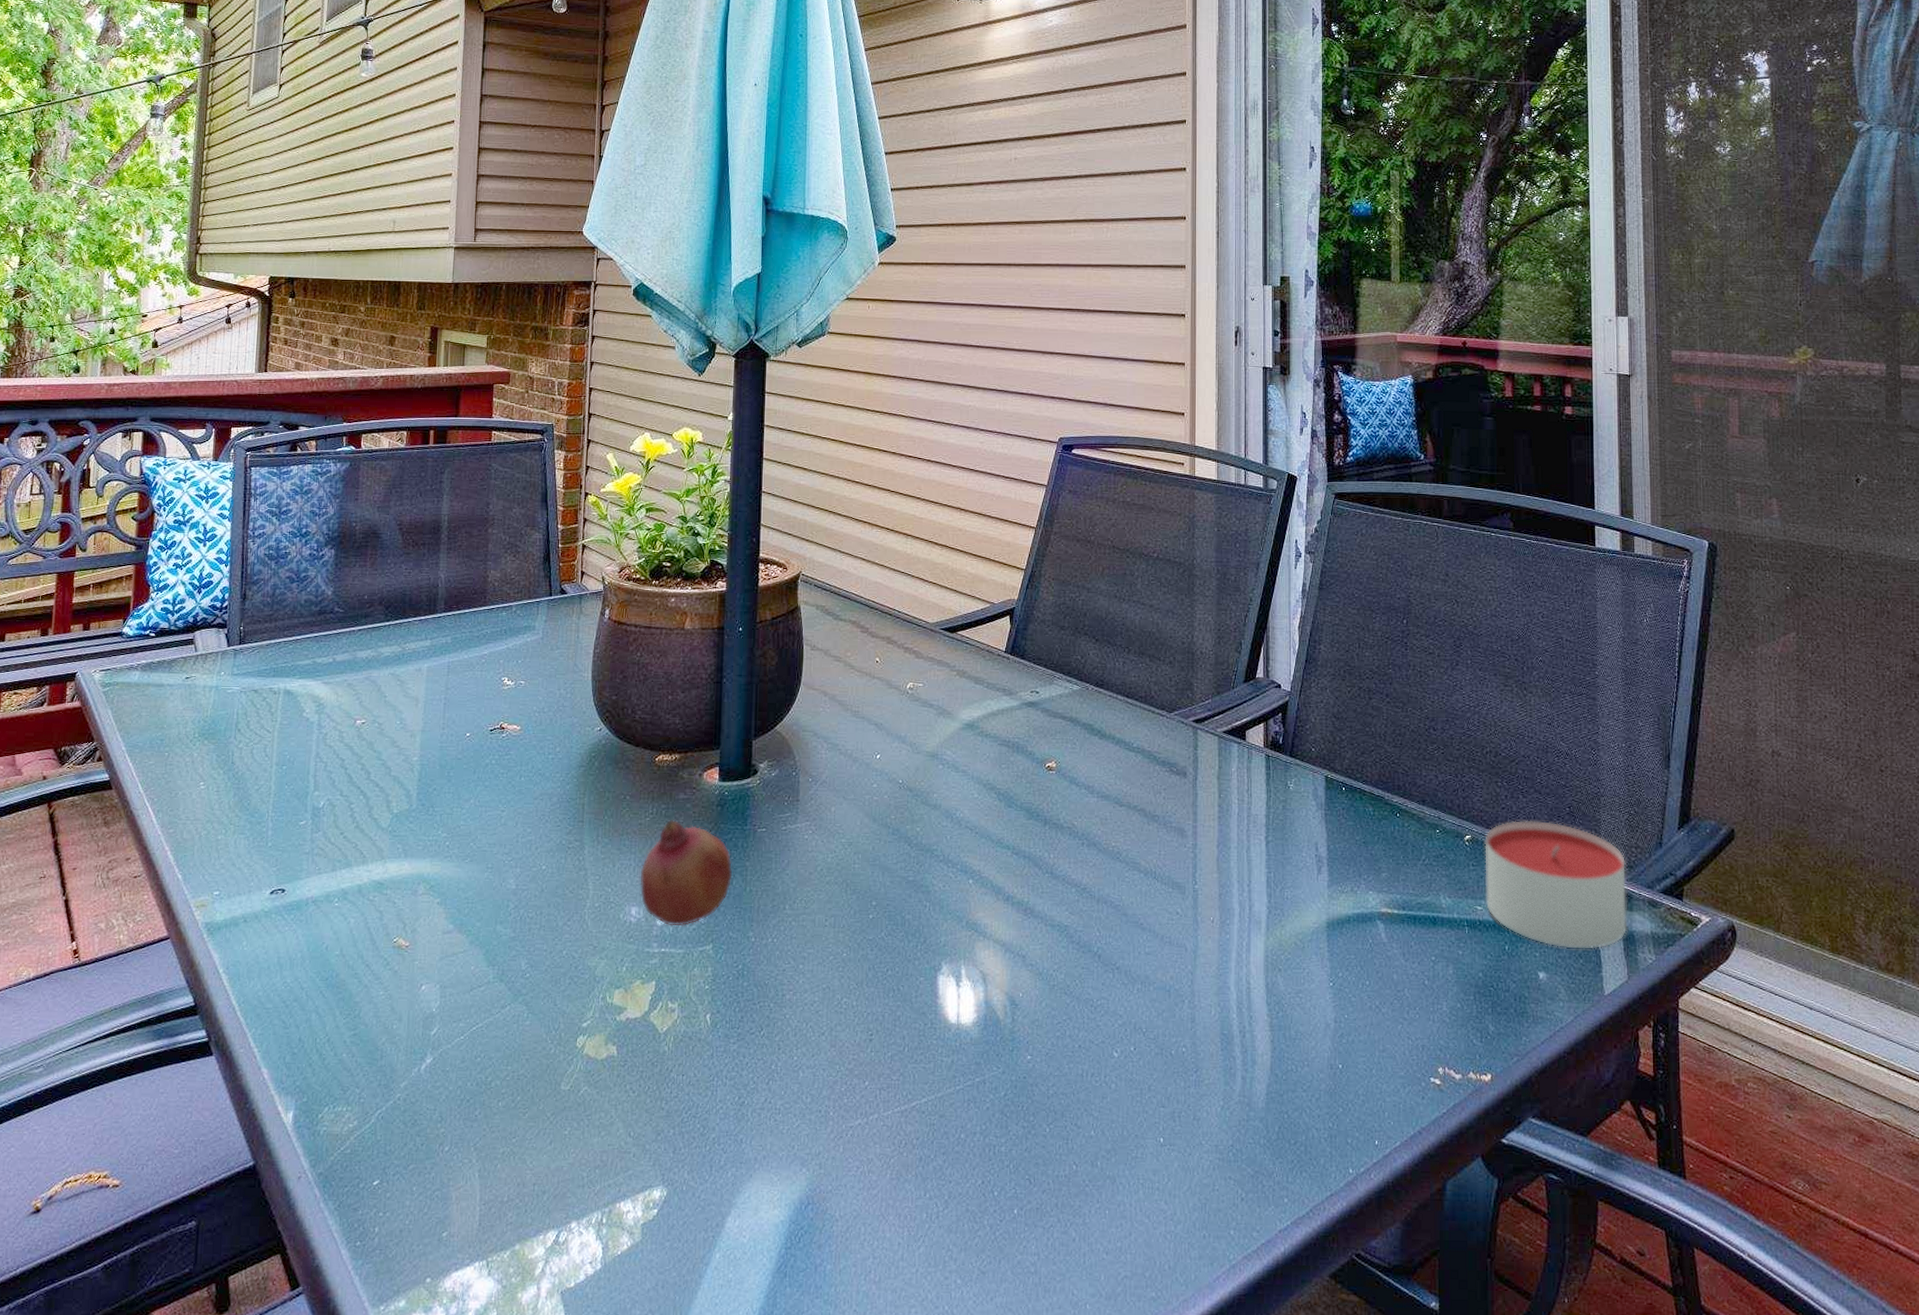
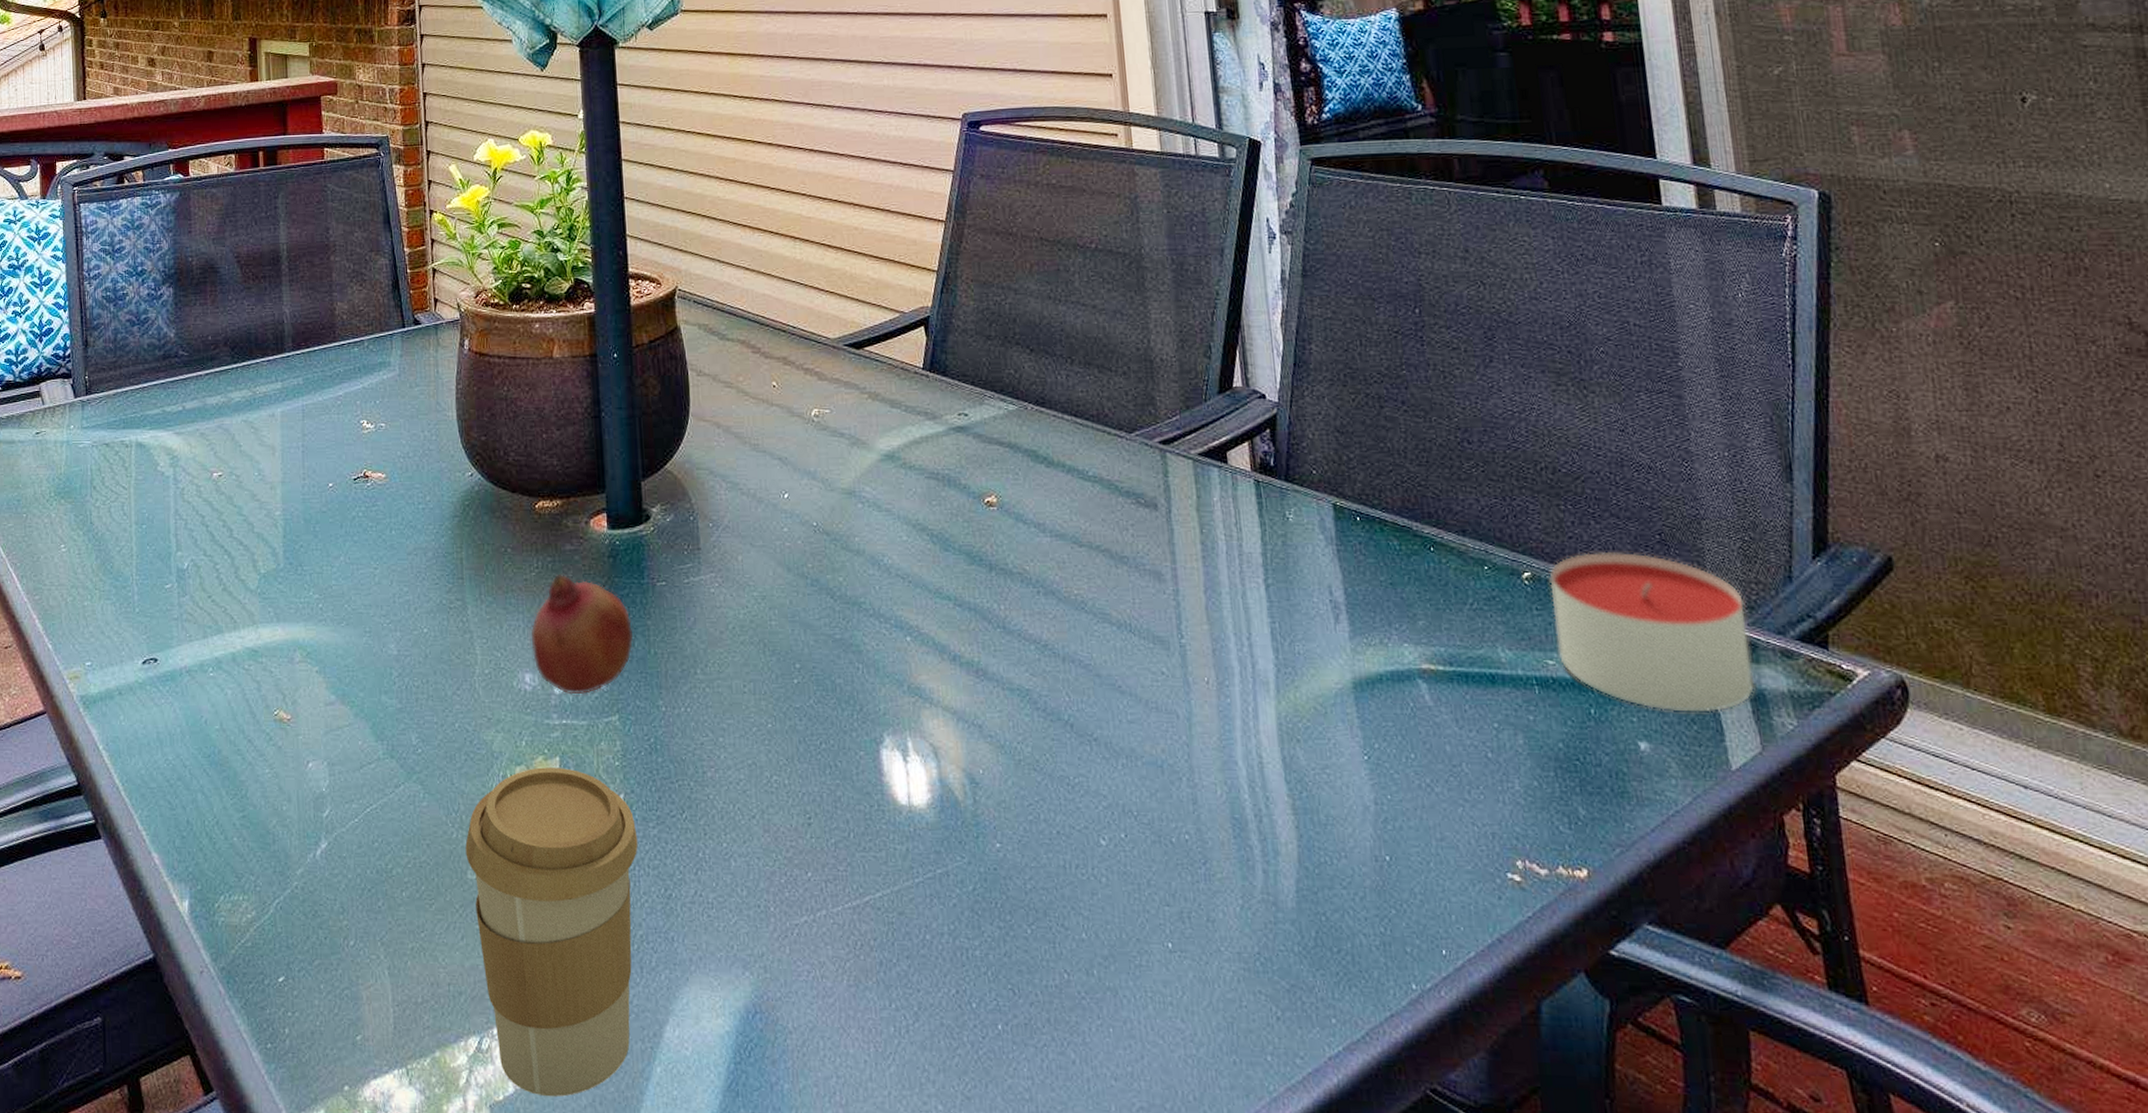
coffee cup: none [561,990,719,1283] -> present [465,767,638,1097]

